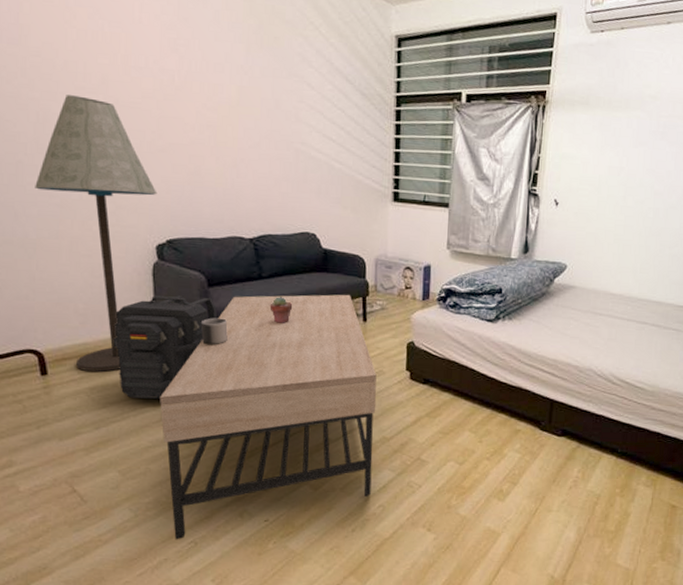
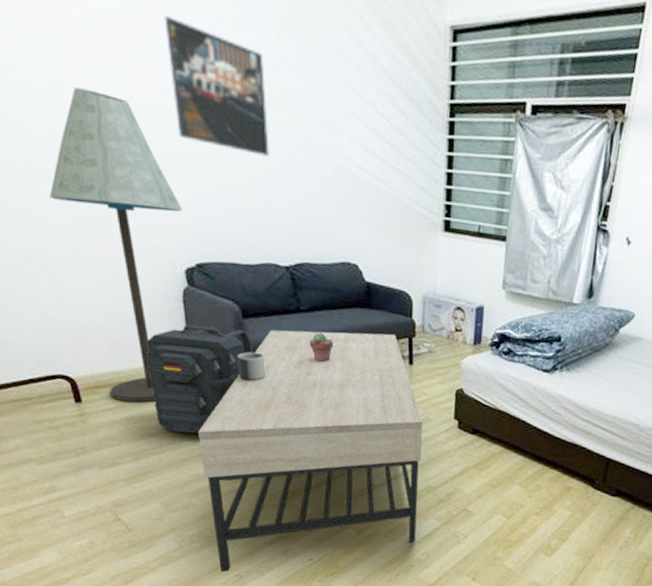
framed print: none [150,35,238,145] -> present [164,16,269,157]

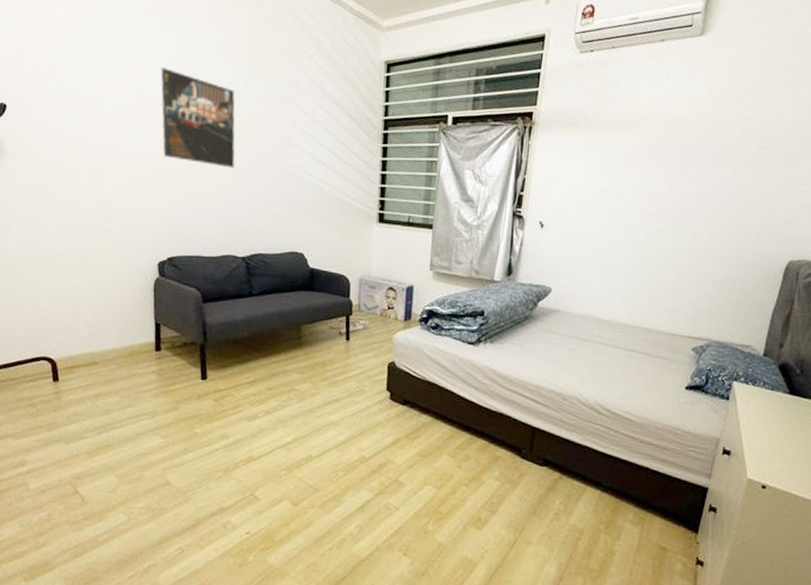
floor lamp: present [49,87,183,403] -> none [56,123,161,381]
backpack: present [146,325,253,434] -> none [116,310,210,408]
coffee table: present [198,329,423,573] -> none [155,312,358,546]
mug: present [237,352,265,382] -> none [195,332,219,359]
potted succulent: present [309,333,334,362] -> none [258,314,280,340]

